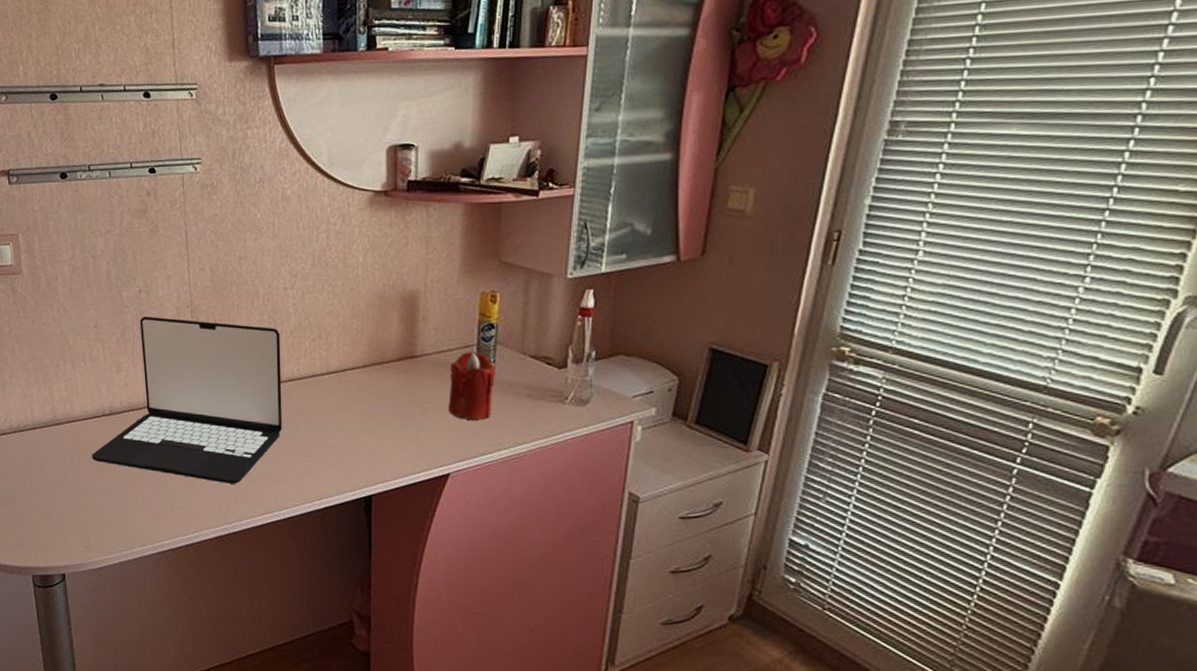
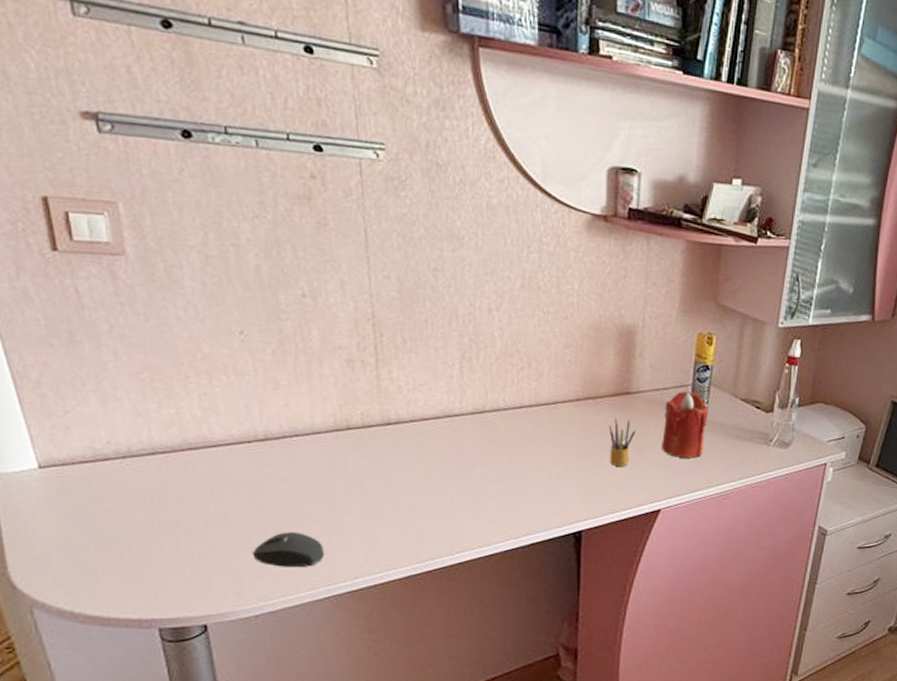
laptop: present [91,317,282,484] -> none [239,326,485,520]
mouse: none [99,494,152,526] -> present [253,532,324,568]
pencil box: none [395,381,421,430] -> present [608,417,636,467]

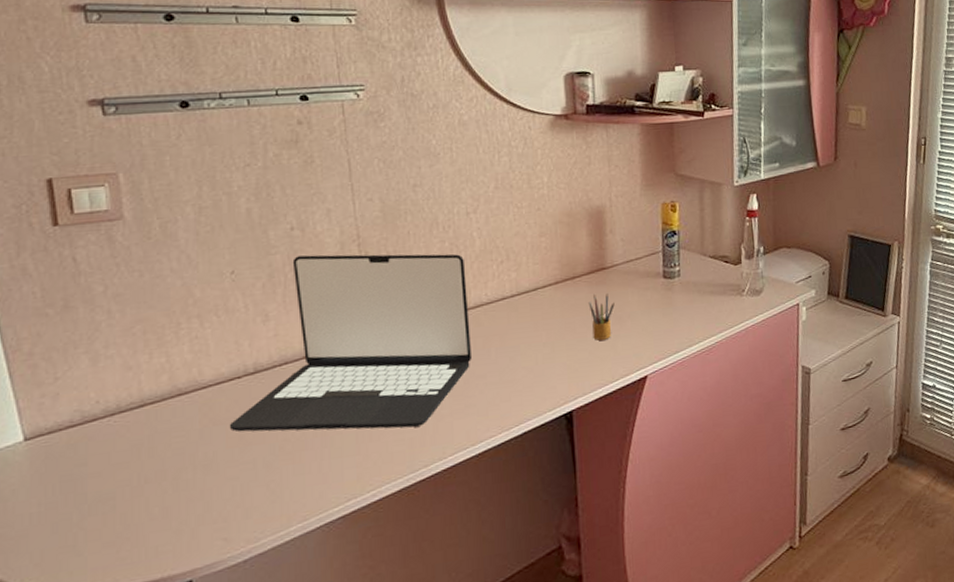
laptop: none [239,326,485,520] -> present [229,254,471,432]
mouse: present [253,532,324,568] -> none [241,462,315,503]
candle: present [661,391,708,458] -> none [639,258,681,322]

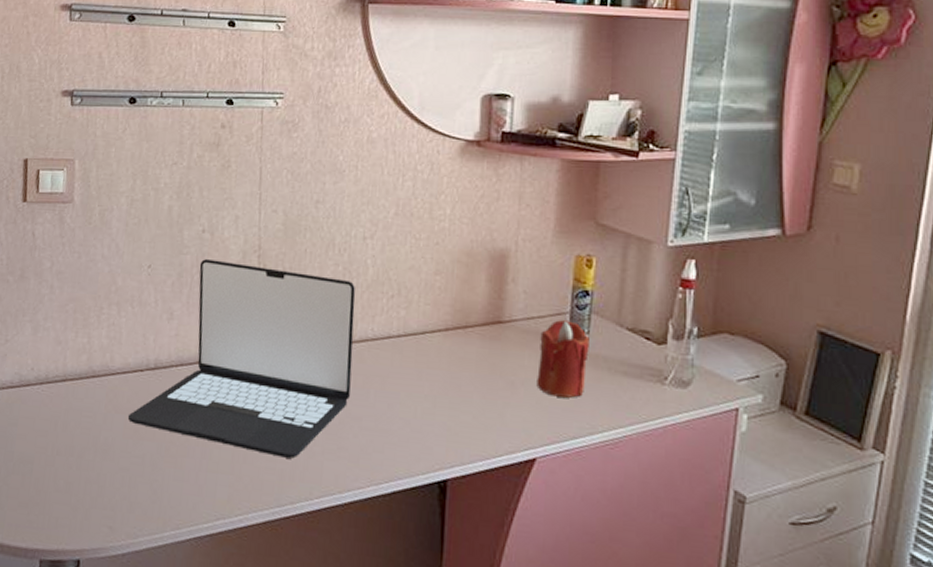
pencil box: present [588,293,615,341] -> none [478,349,508,406]
candle: none [639,258,681,322] -> present [537,320,589,398]

